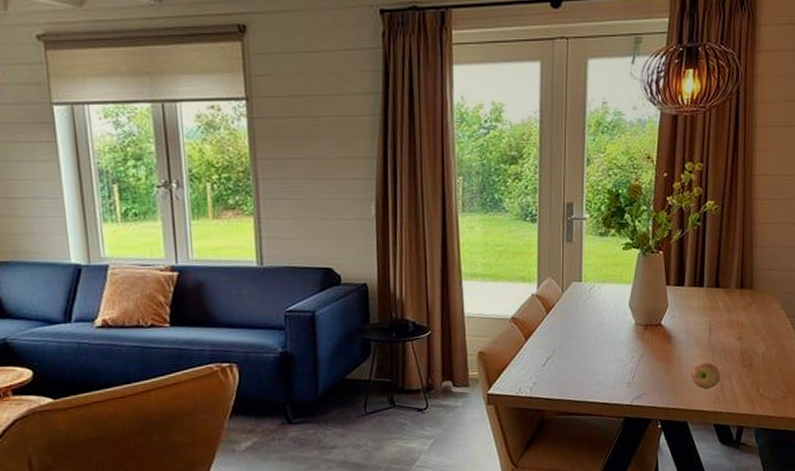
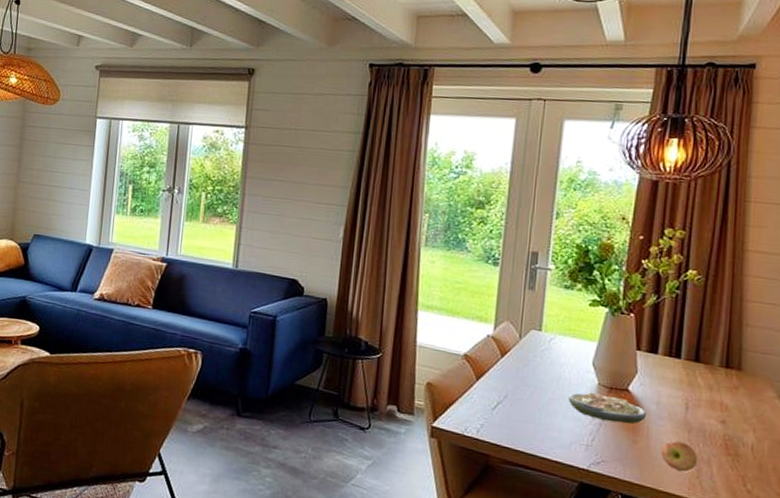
soup: none [610,332,678,357] -> present [568,392,647,424]

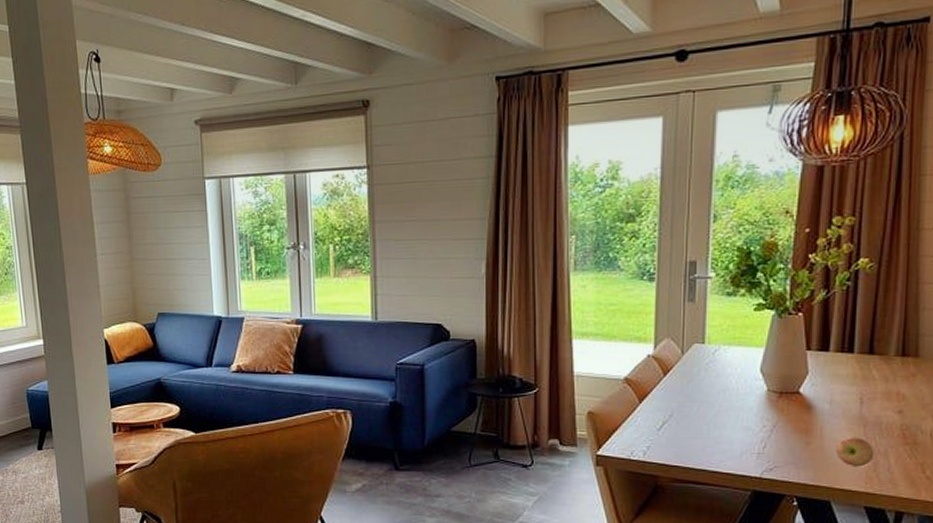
soup: present [568,392,647,424] -> none [737,399,820,427]

